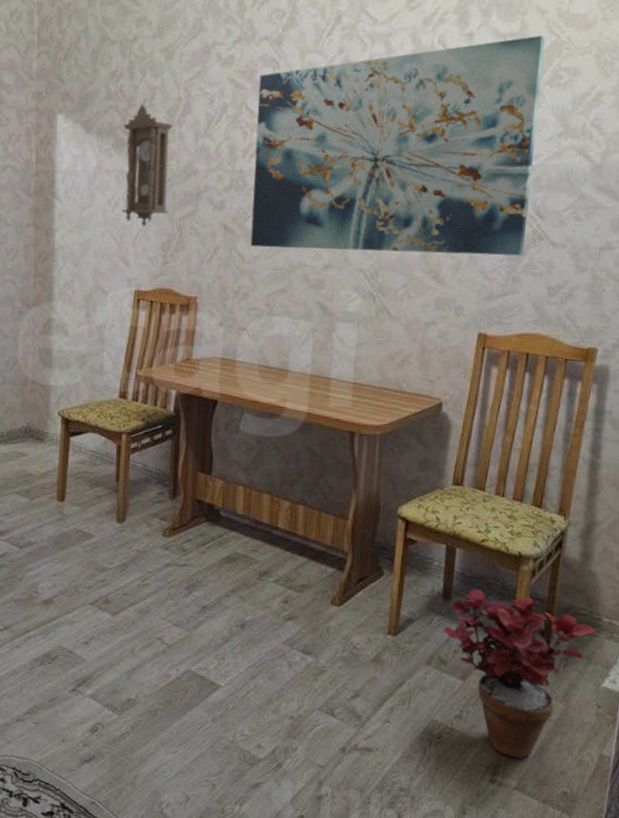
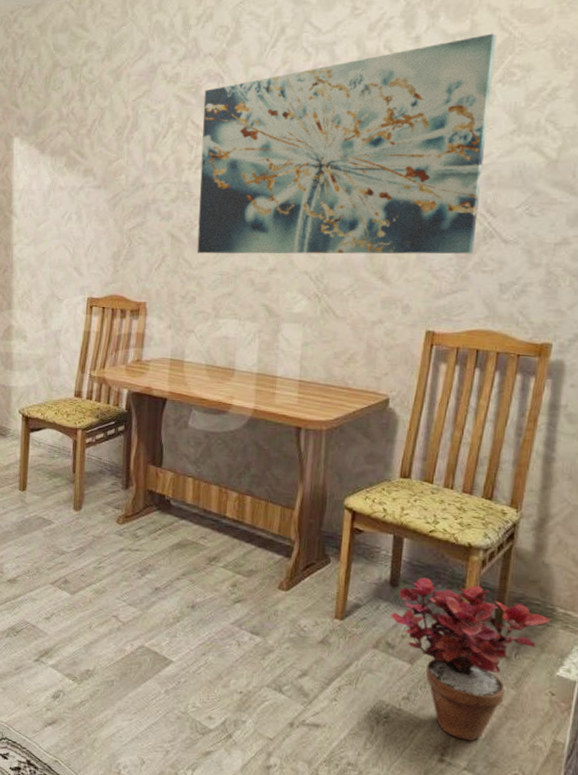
pendulum clock: present [122,104,173,227] -> none [74,124,122,239]

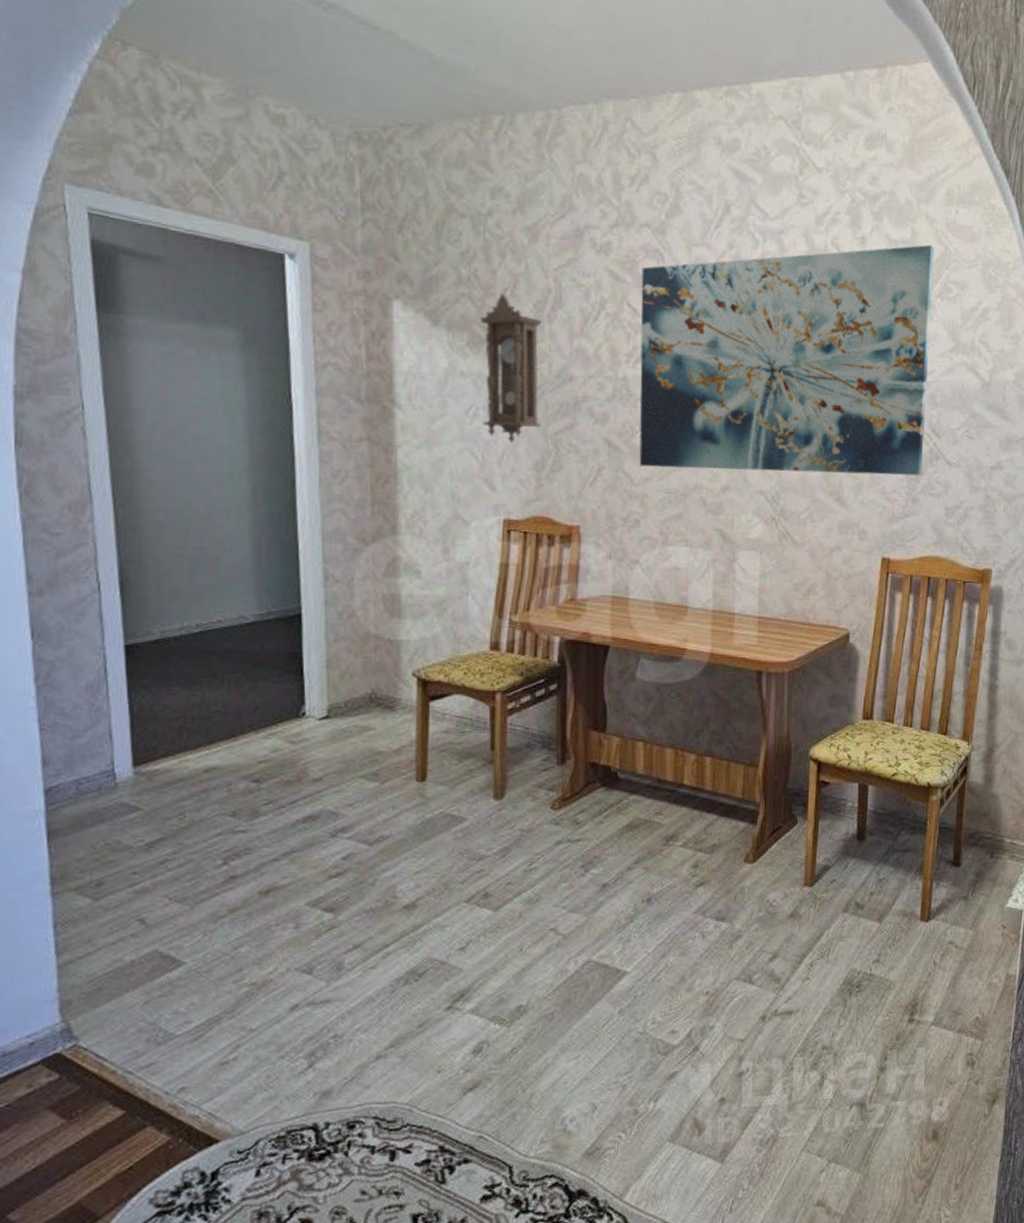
pendulum clock: none [74,124,122,239] -> present [480,294,542,443]
potted plant: present [391,577,551,742] -> none [859,826,1000,994]

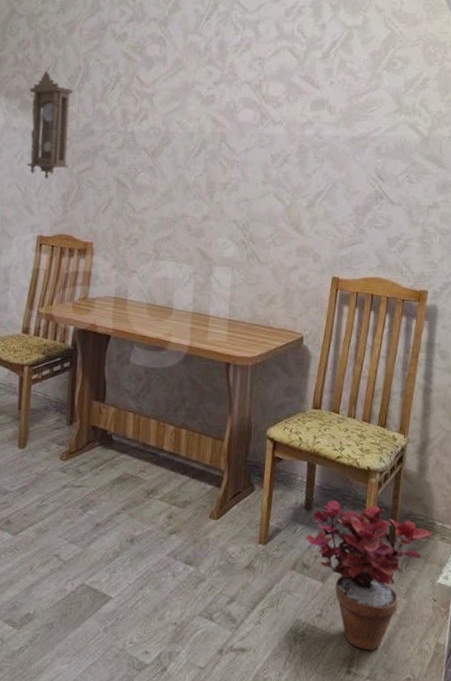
wall art: present [639,244,934,476] -> none [140,29,382,212]
potted plant: none [859,826,1000,994] -> present [306,500,432,651]

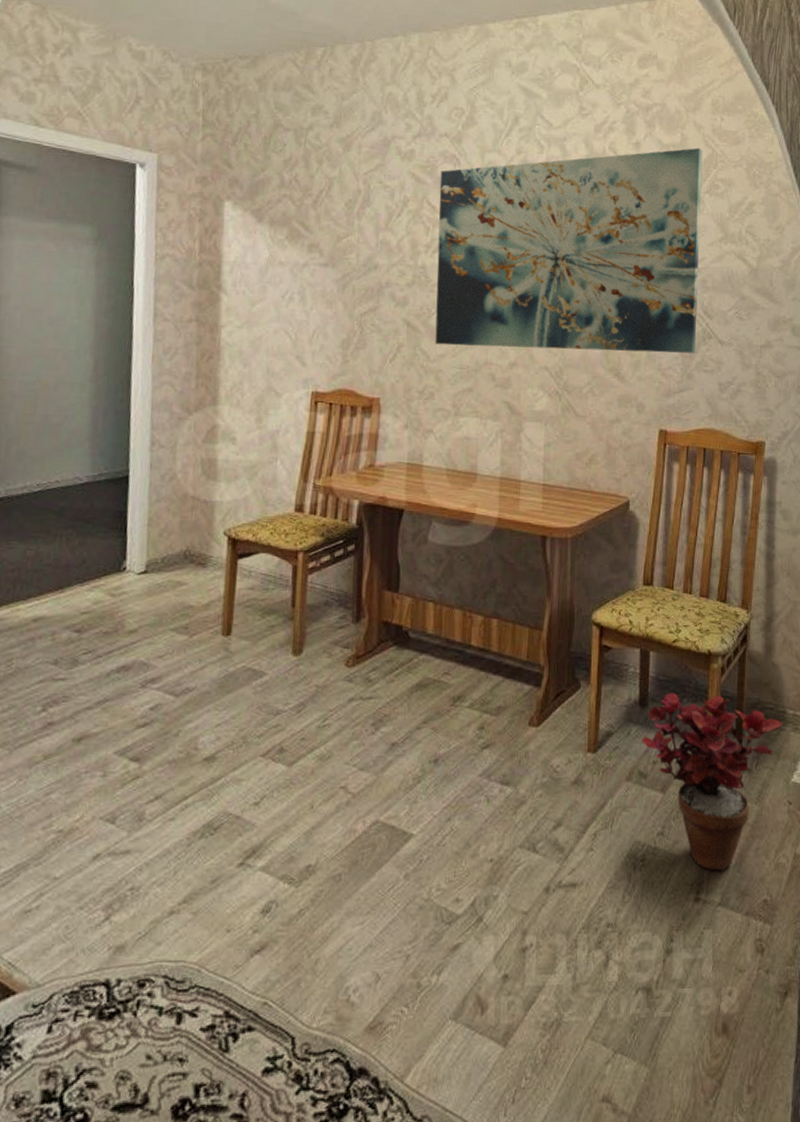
pendulum clock: present [27,71,73,179] -> none [297,195,352,324]
wall art: none [140,29,382,212] -> present [435,147,702,354]

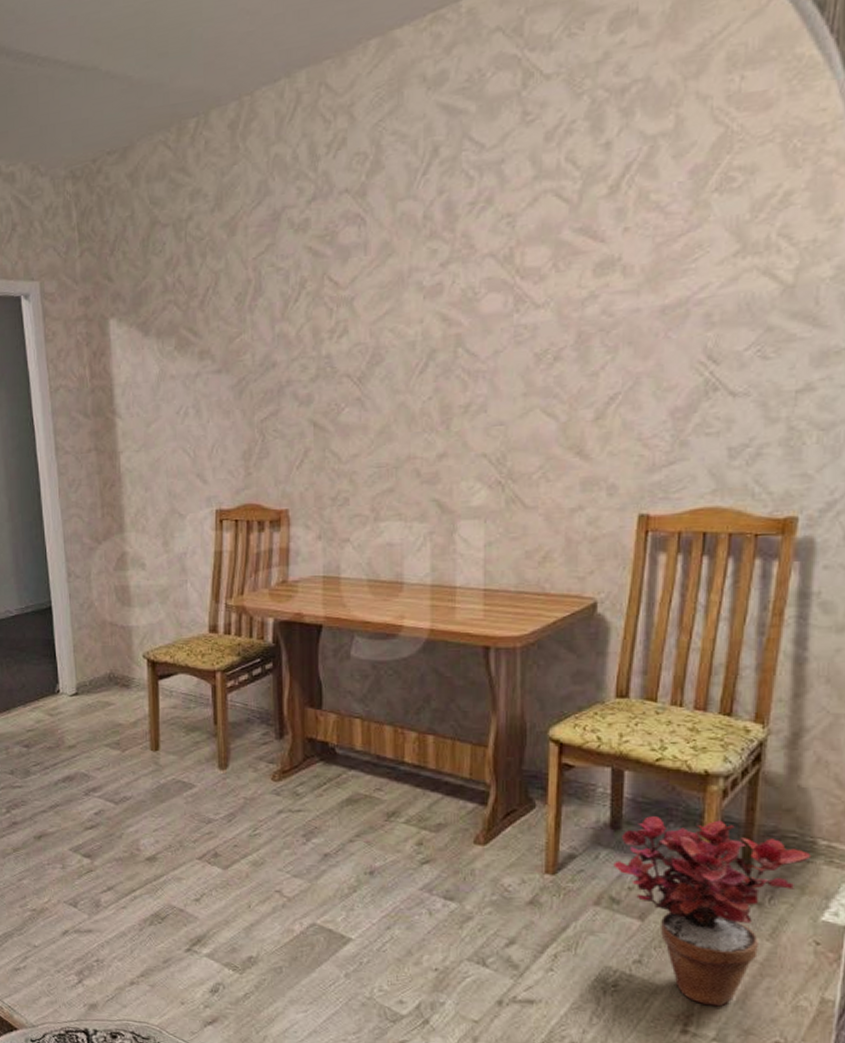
wall art: present [435,147,702,354] -> none [342,128,709,444]

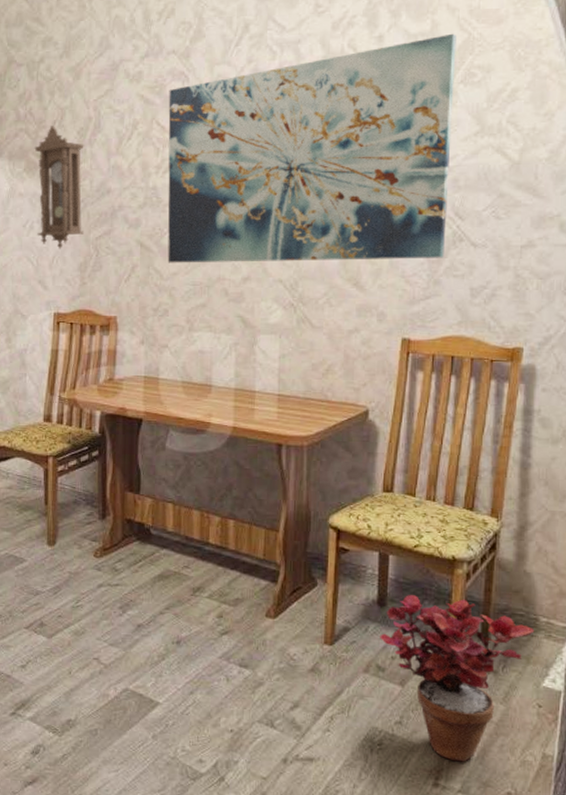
pendulum clock: none [185,293,246,436] -> present [34,126,84,249]
wall art: none [342,128,709,444] -> present [167,33,456,263]

